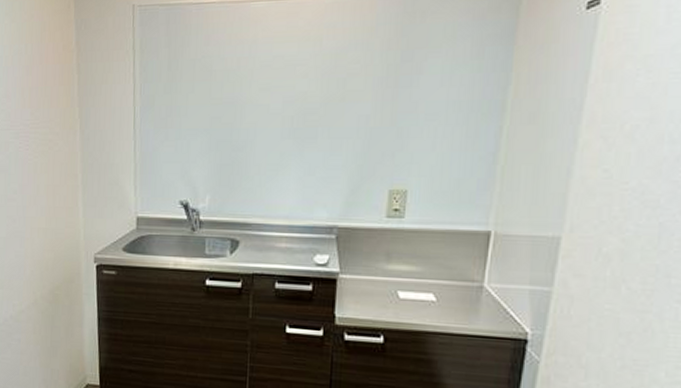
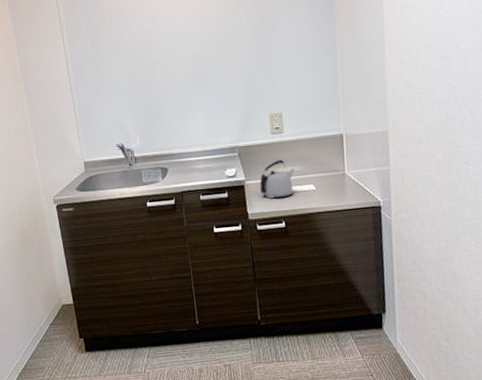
kettle: none [357,253,411,304] -> present [259,159,295,199]

